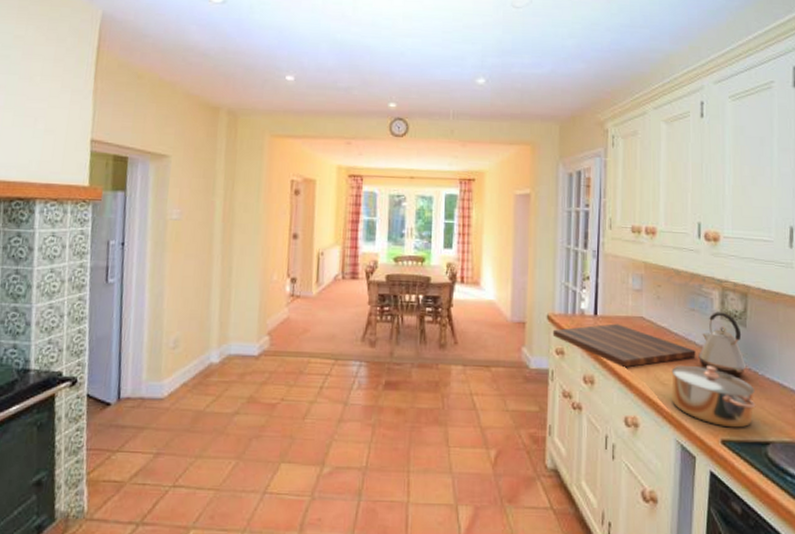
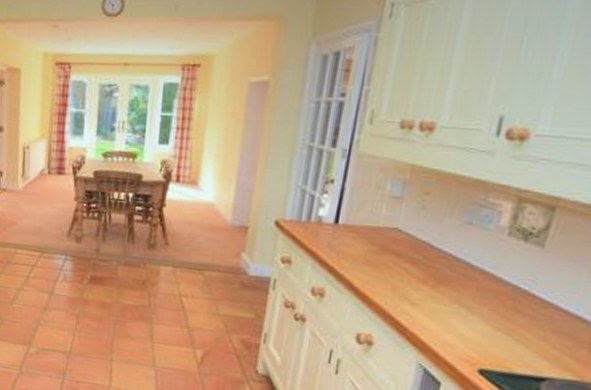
cutting board: present [552,323,696,368] -> none [279,234,464,283]
cooking pot: present [671,364,756,428] -> none [420,284,540,360]
kettle: present [698,311,747,378] -> none [466,227,535,305]

